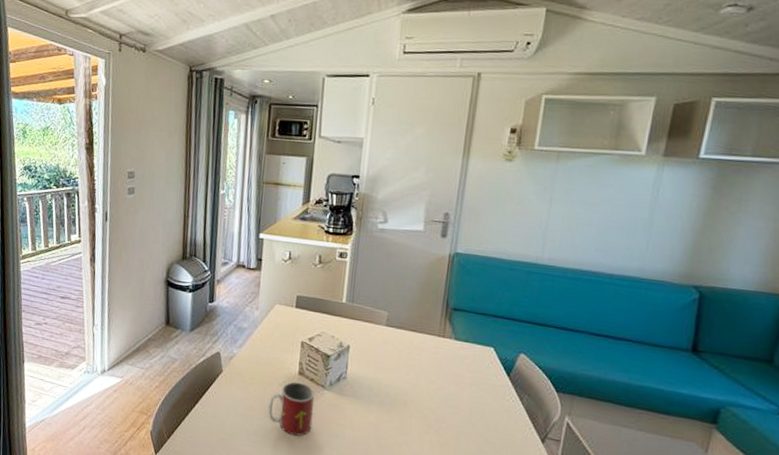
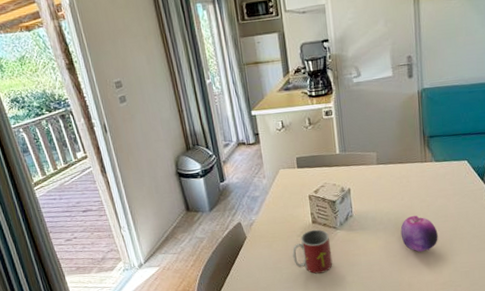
fruit: none [397,396,443,445] -> present [400,216,438,253]

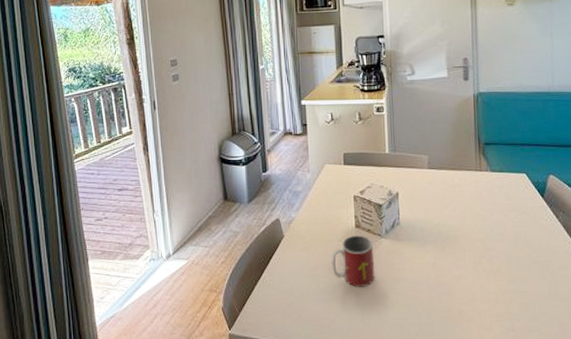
fruit: present [400,216,438,253] -> none [451,230,493,274]

